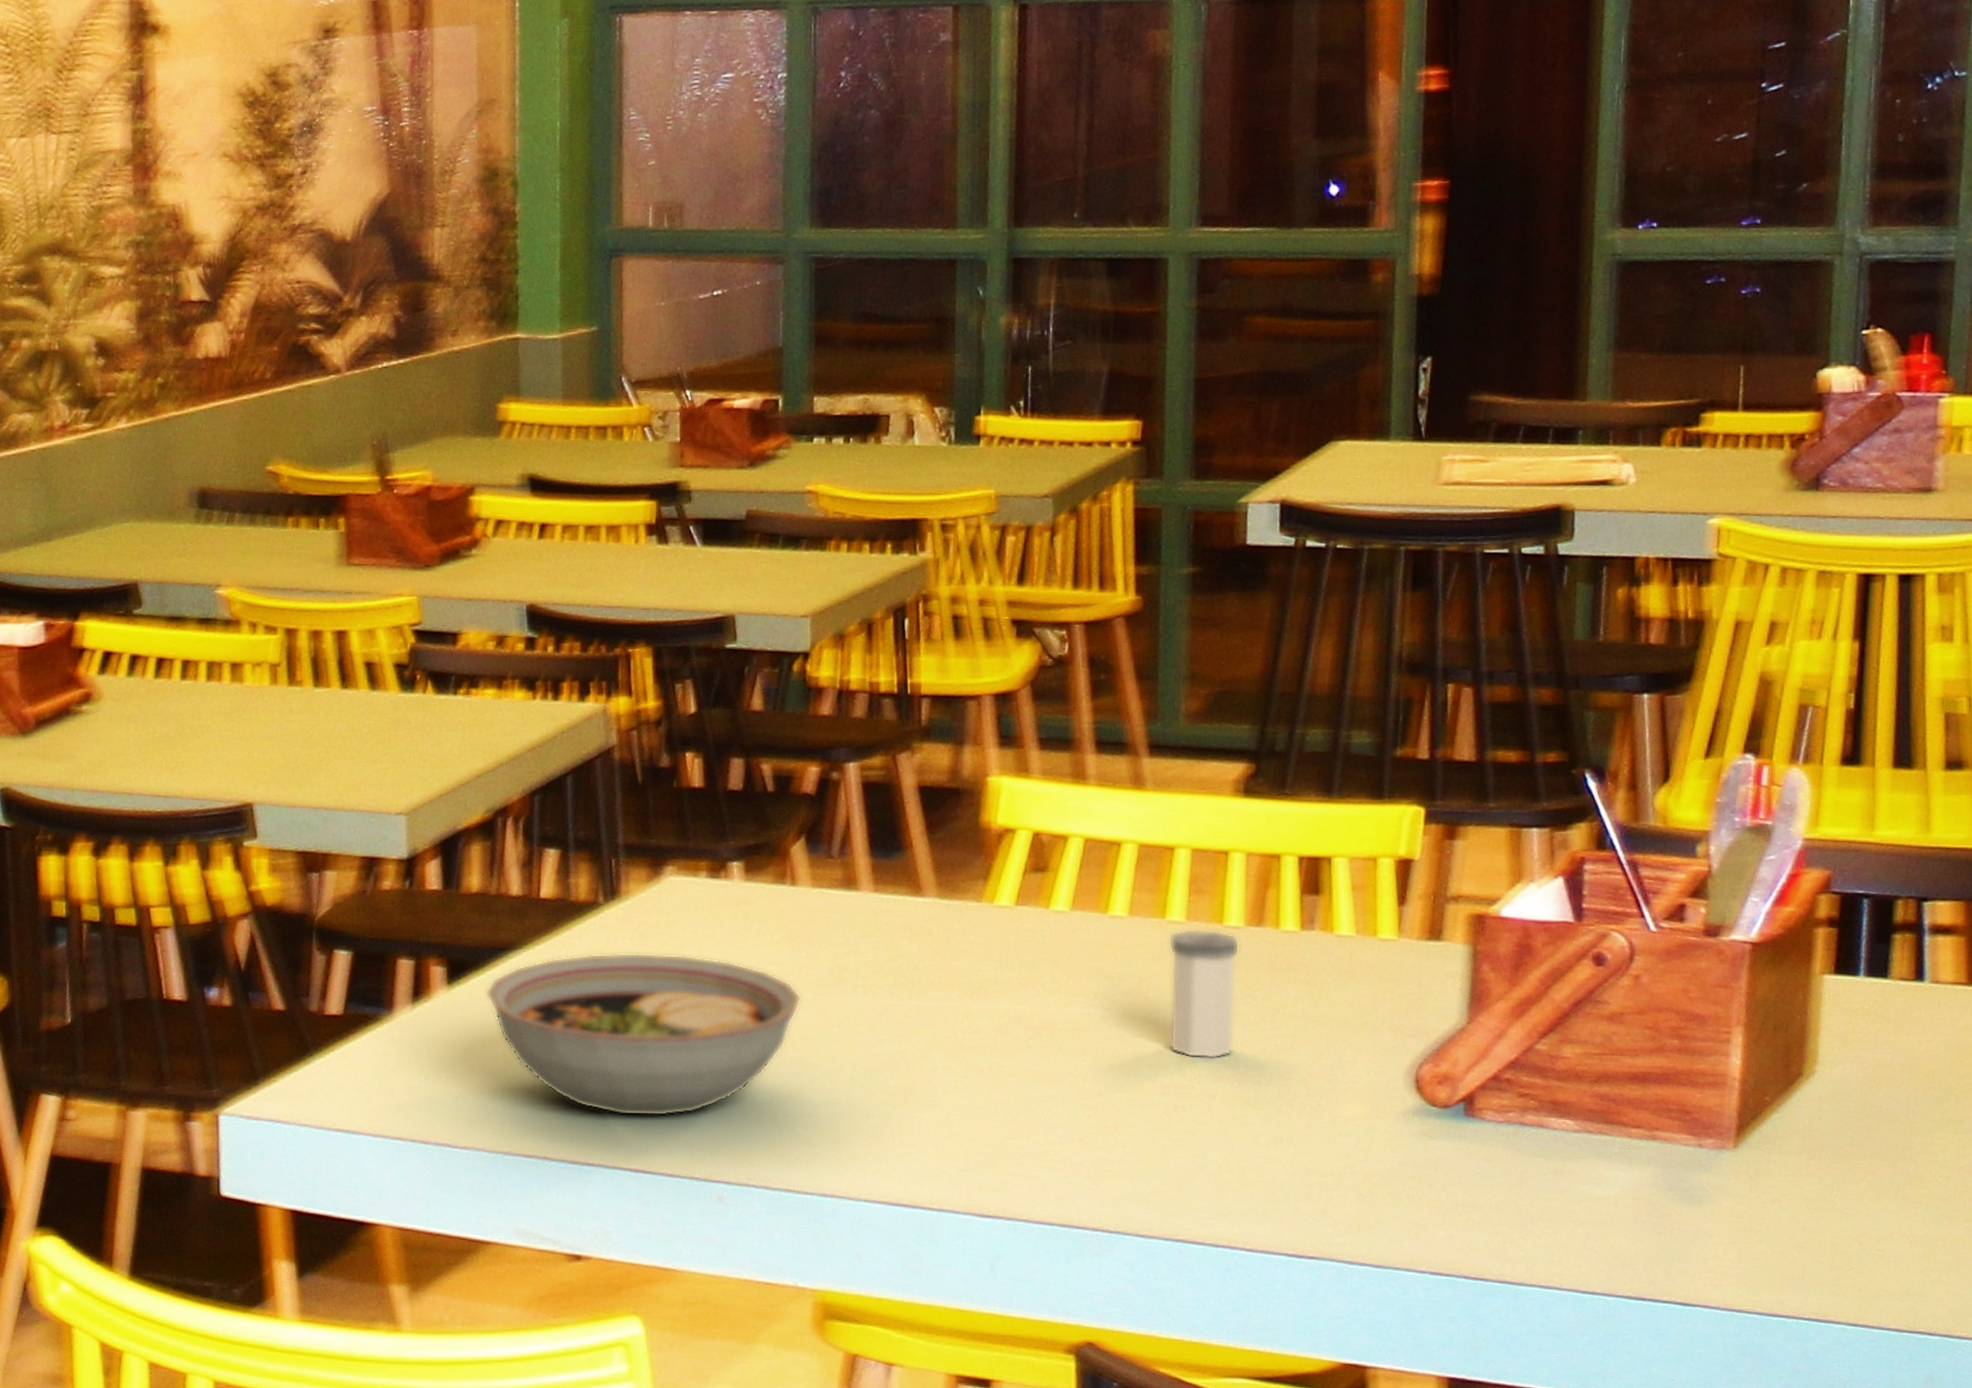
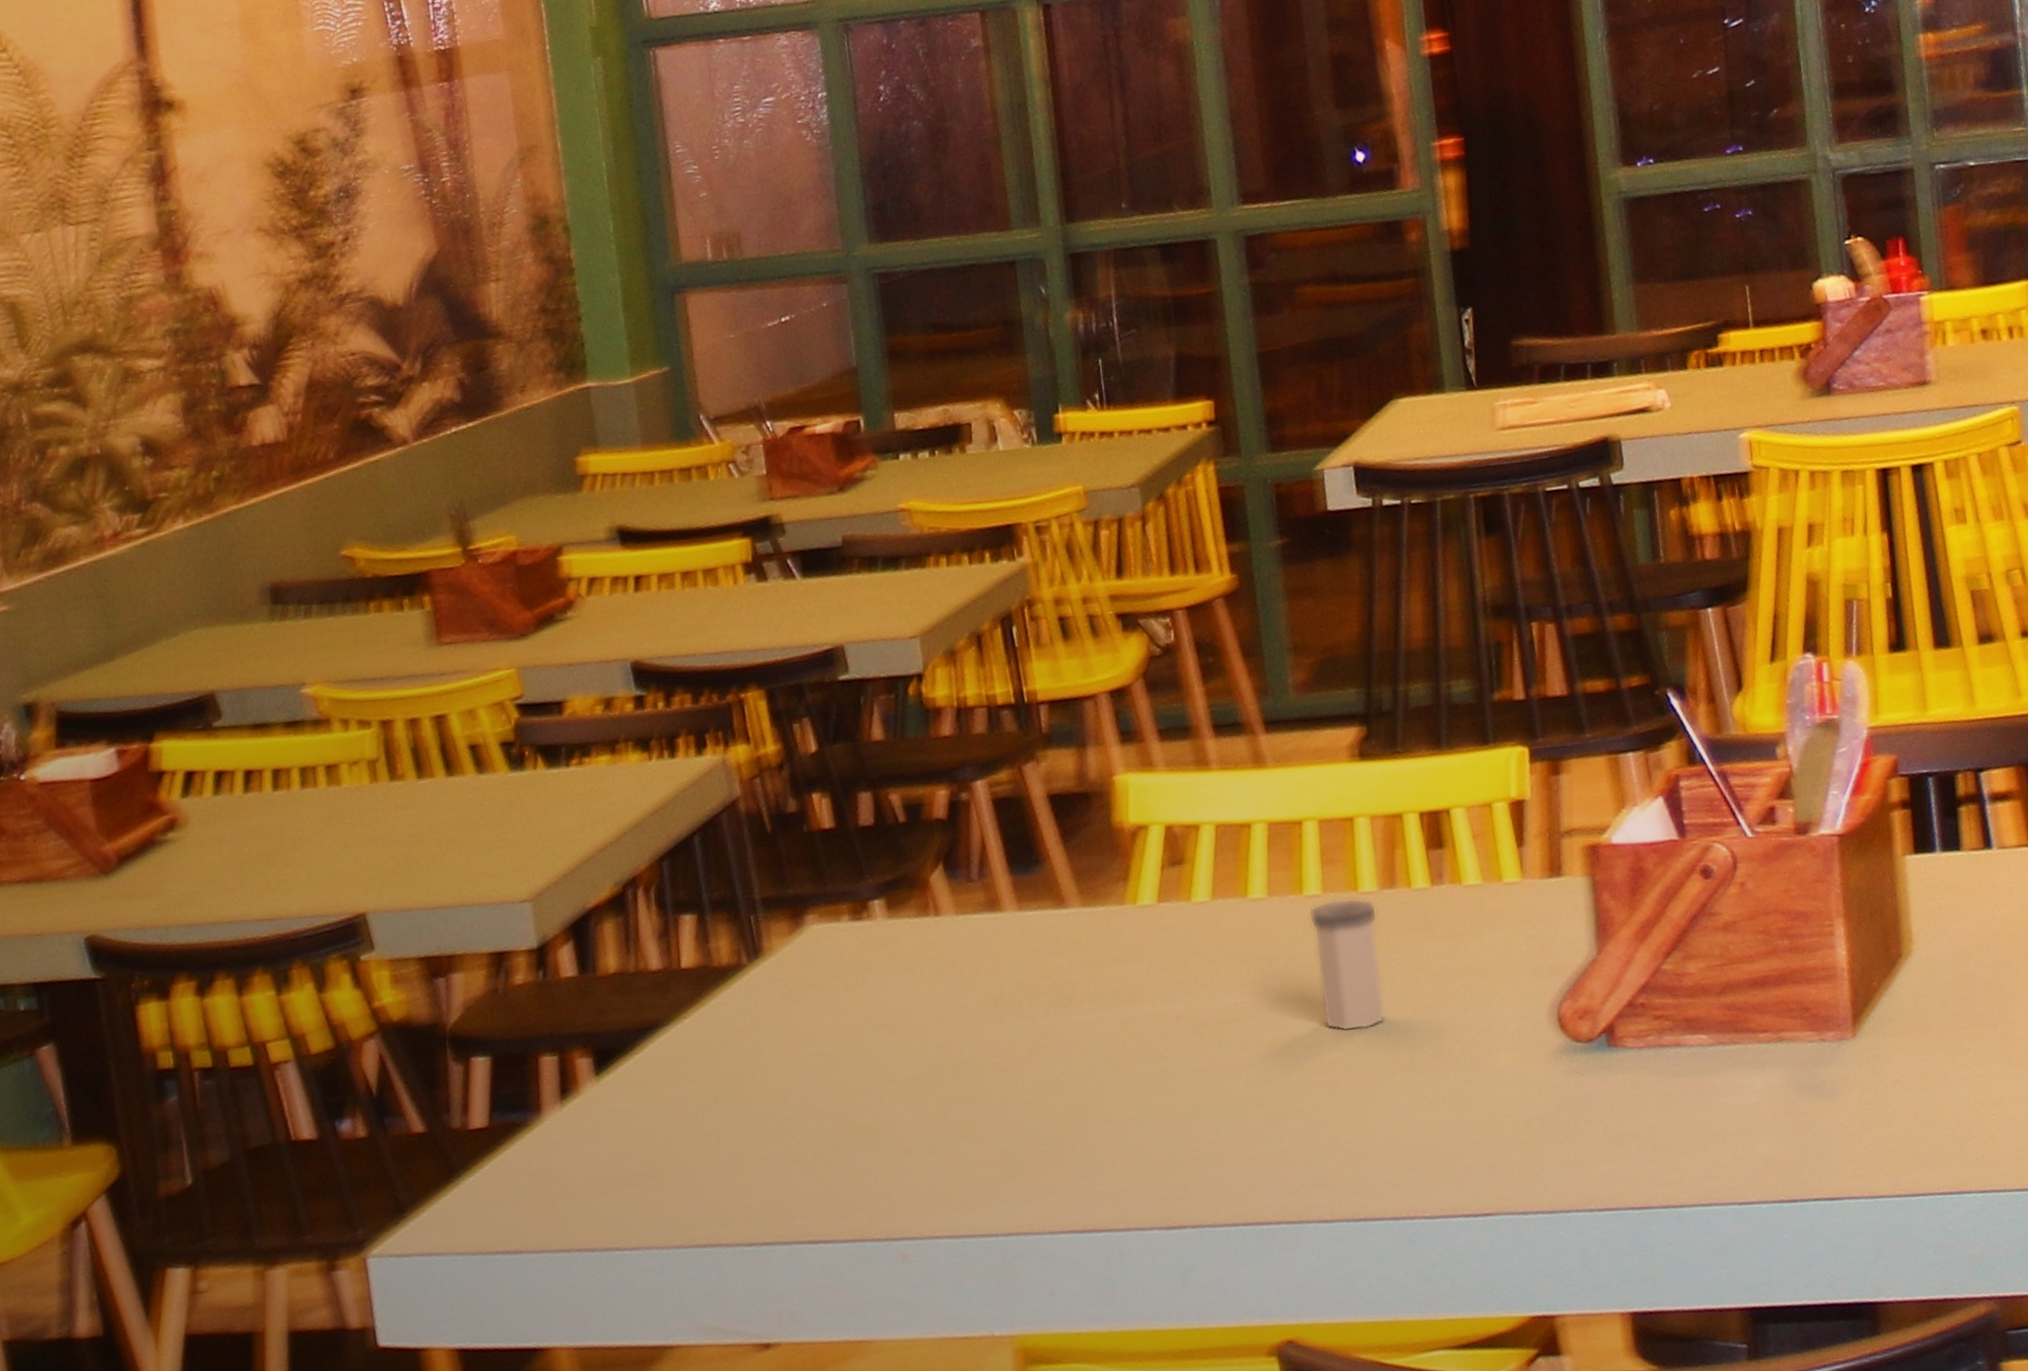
bowl: present [486,952,802,1117] -> none [636,1004,961,1187]

